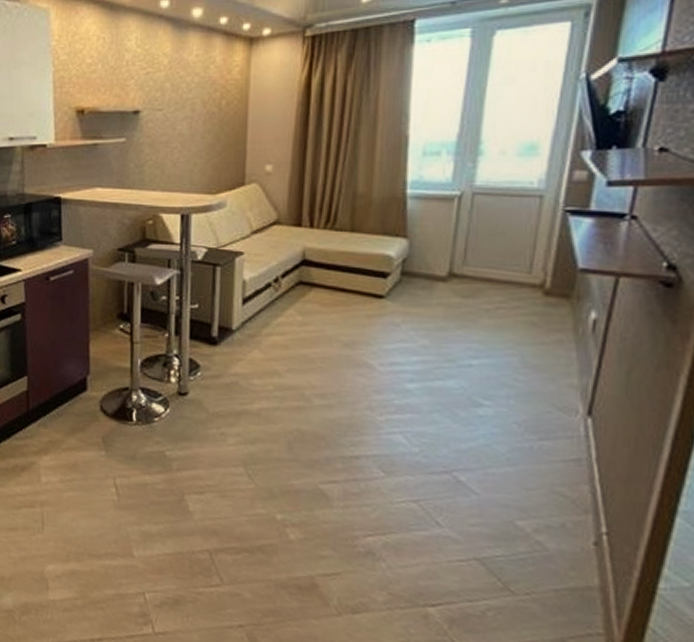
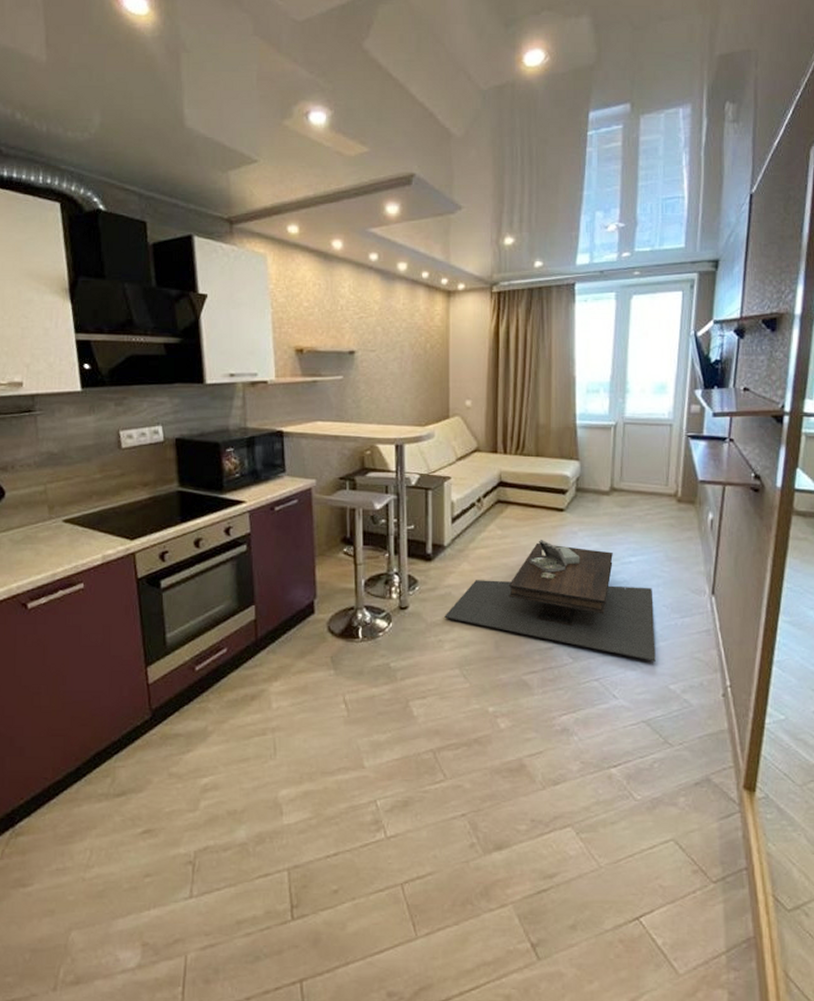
coffee table: none [229,329,500,489] -> present [444,539,656,662]

